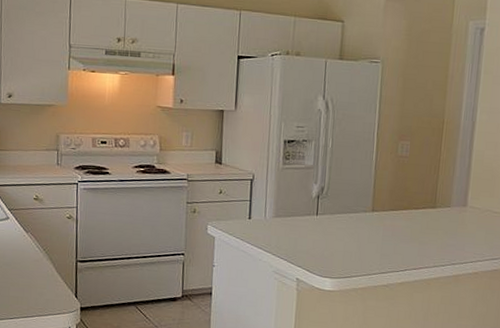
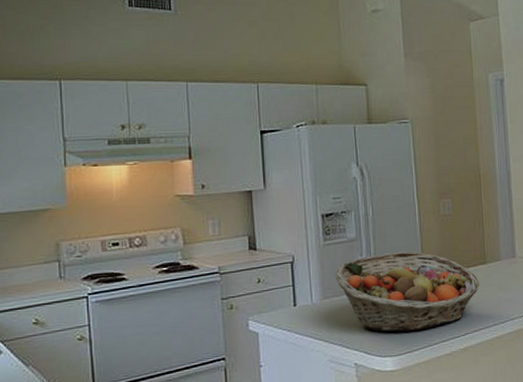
fruit basket: none [289,184,426,259] -> present [335,251,480,332]

